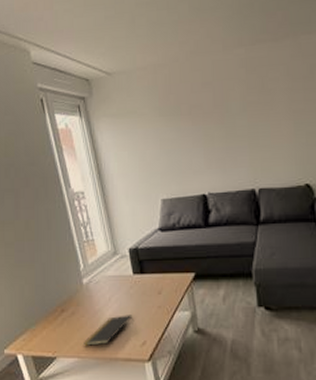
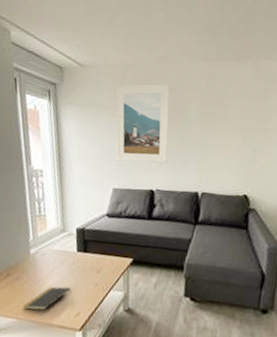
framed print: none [149,78,216,169] -> present [115,83,171,164]

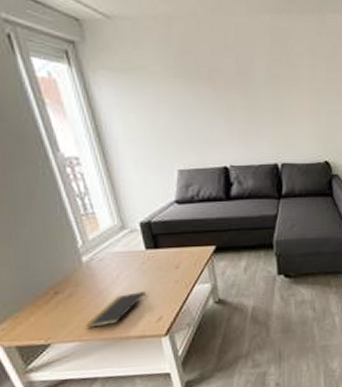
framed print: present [115,83,171,164] -> none [161,40,239,137]

